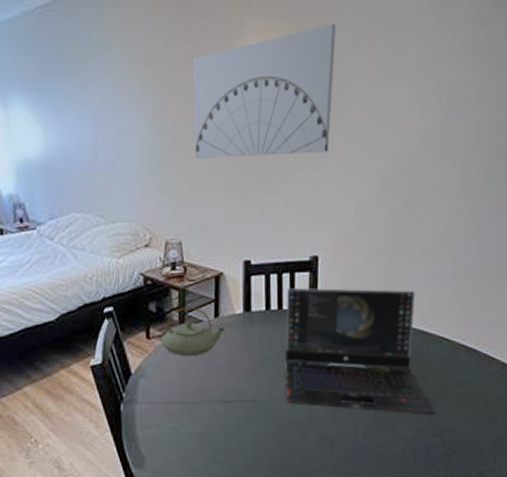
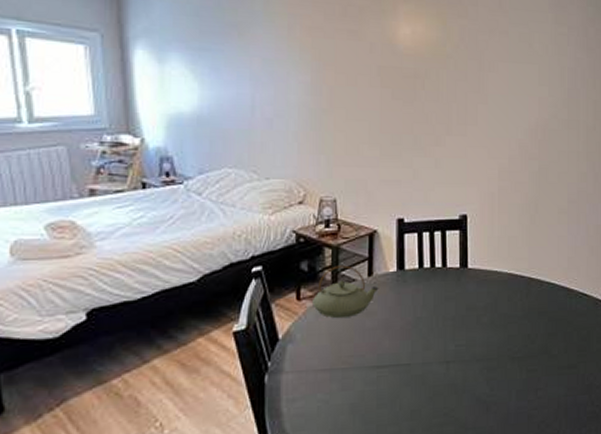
wall art: present [192,23,337,159] -> none [349,13,476,121]
laptop computer: present [284,288,437,416] -> none [437,246,583,373]

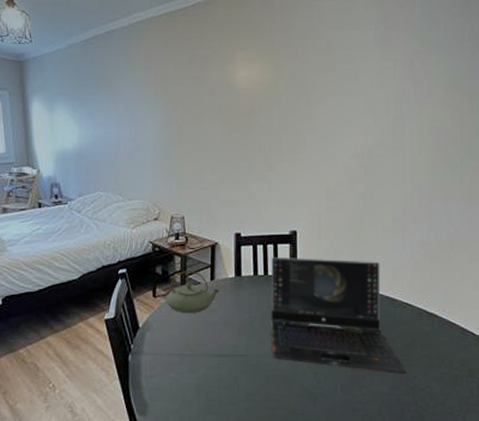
laptop computer: none [437,246,583,373] -> present [270,257,407,375]

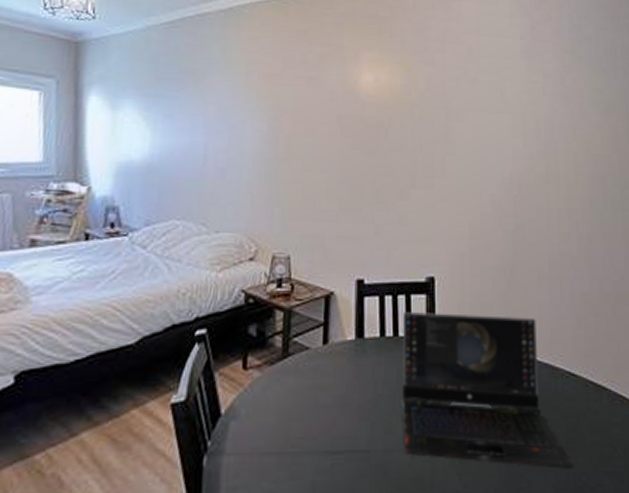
teapot: present [166,271,220,314] -> none [260,331,335,393]

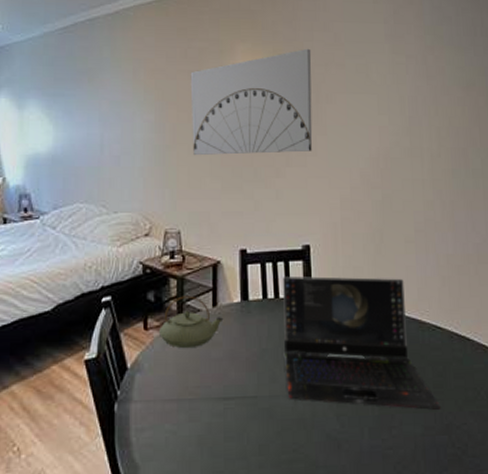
teapot: none [260,331,335,393] -> present [159,296,224,349]
wall art: none [308,60,443,173] -> present [190,48,313,156]

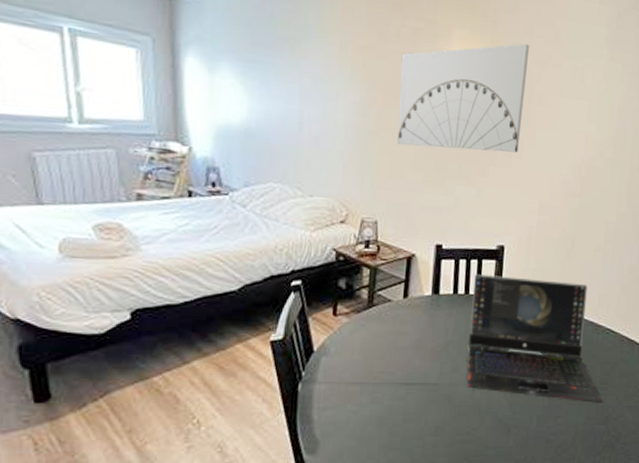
teapot: present [159,296,224,349] -> none [348,285,413,336]

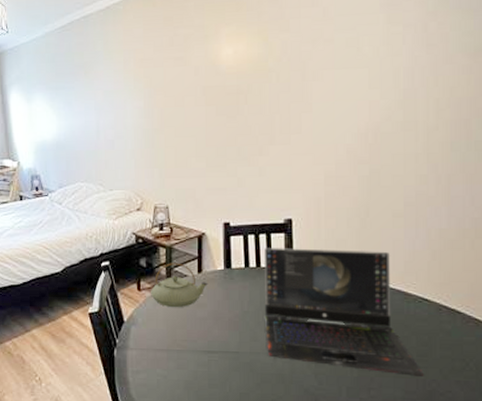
teapot: none [348,285,413,336] -> present [151,263,208,308]
wall art: present [397,43,530,153] -> none [176,26,298,138]

